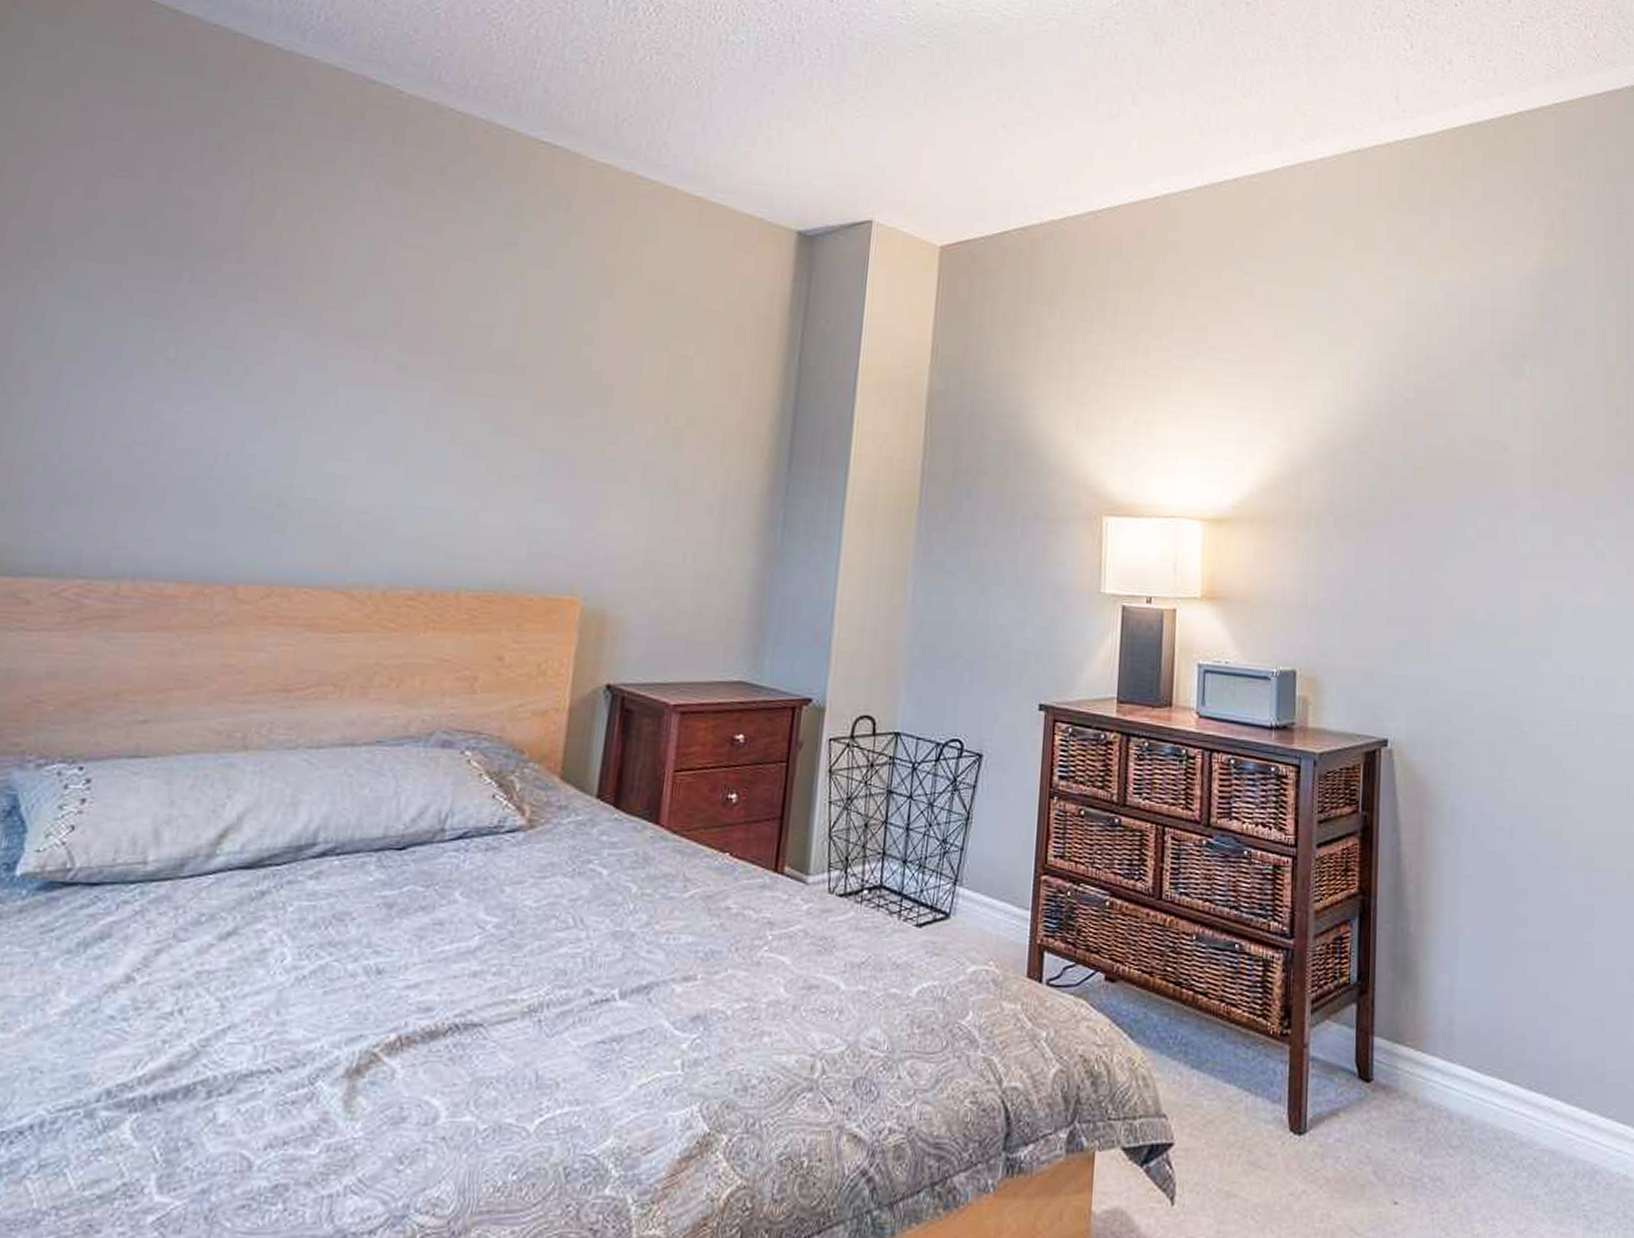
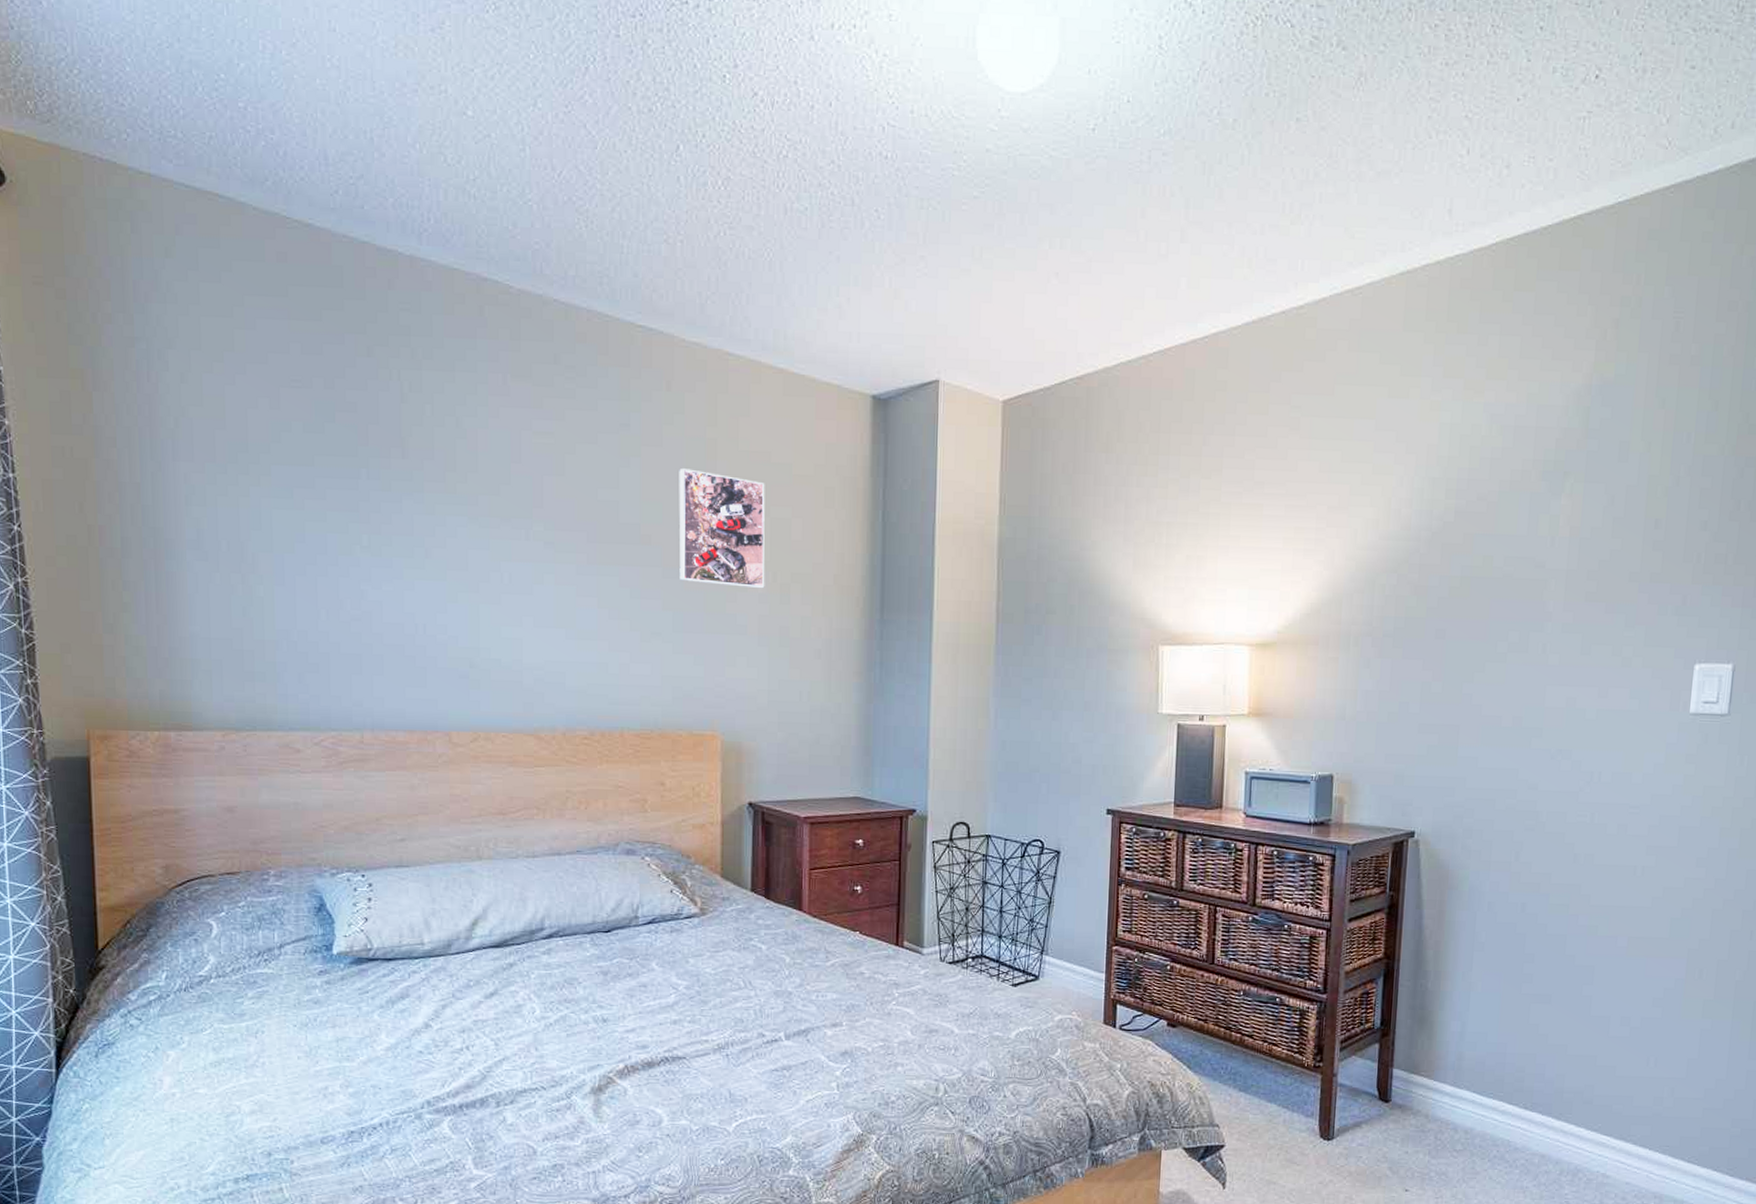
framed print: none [554,294,668,432] -> present [679,468,765,589]

